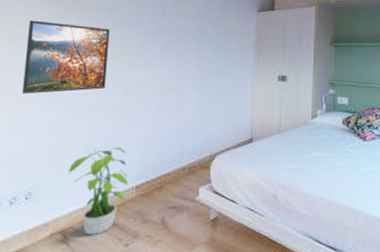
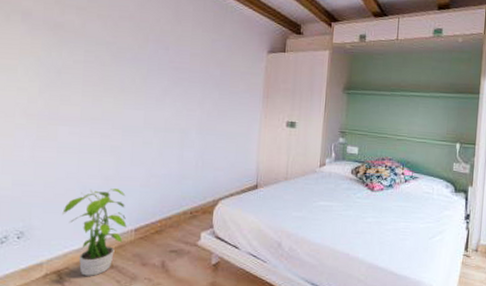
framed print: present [21,20,110,94] -> none [11,50,107,130]

